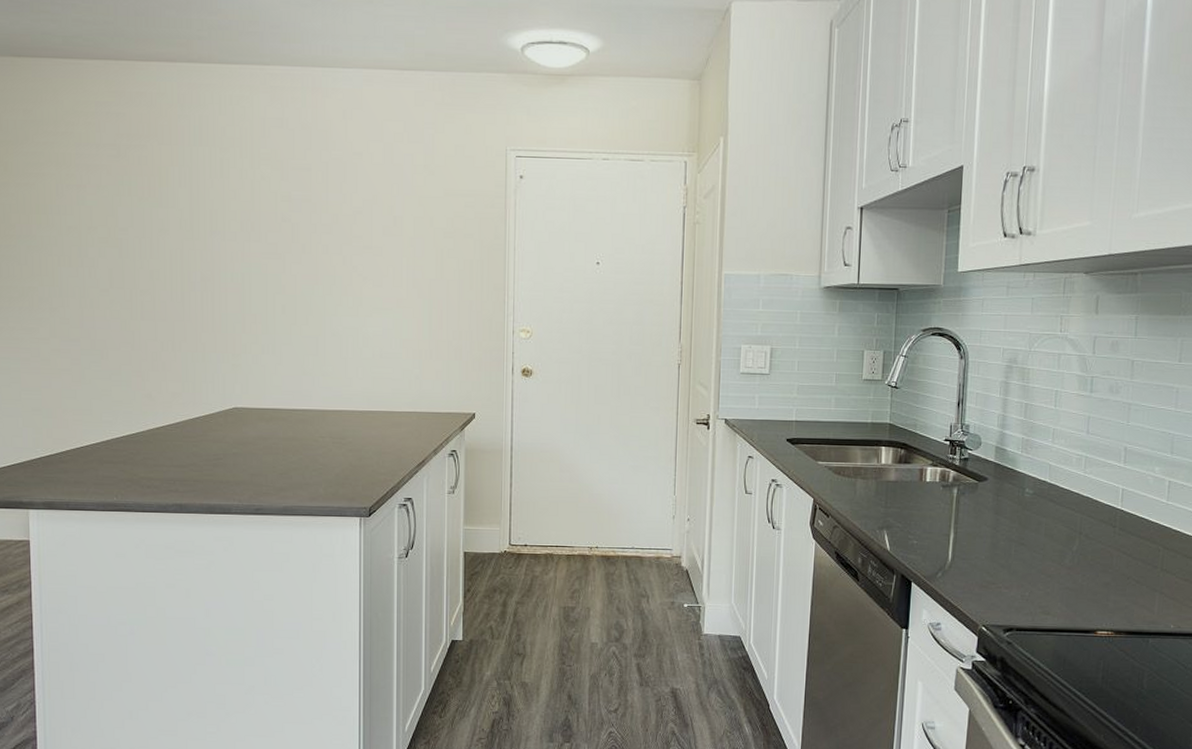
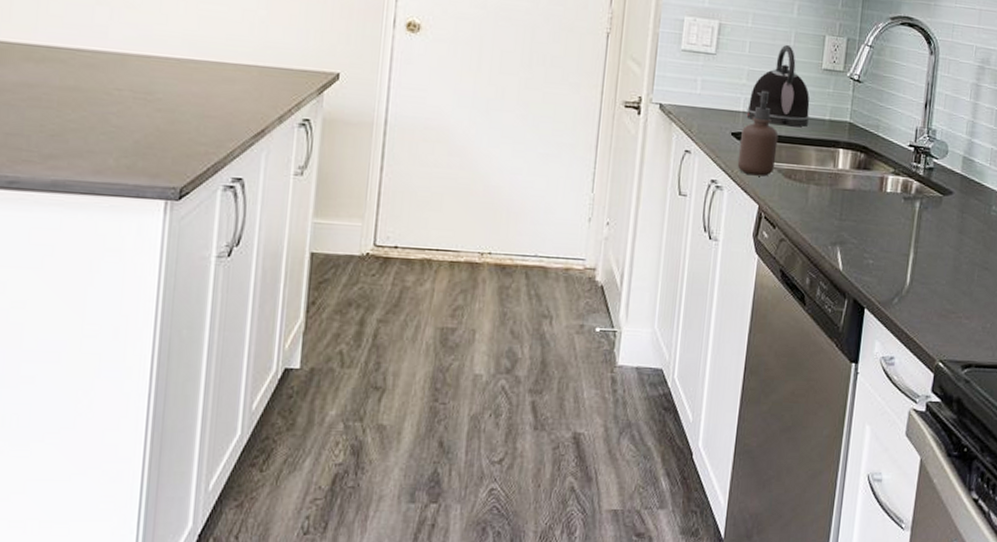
soap dispenser: none [793,401,827,474] -> present [737,90,779,176]
kettle: none [798,361,854,431] -> present [746,44,810,127]

